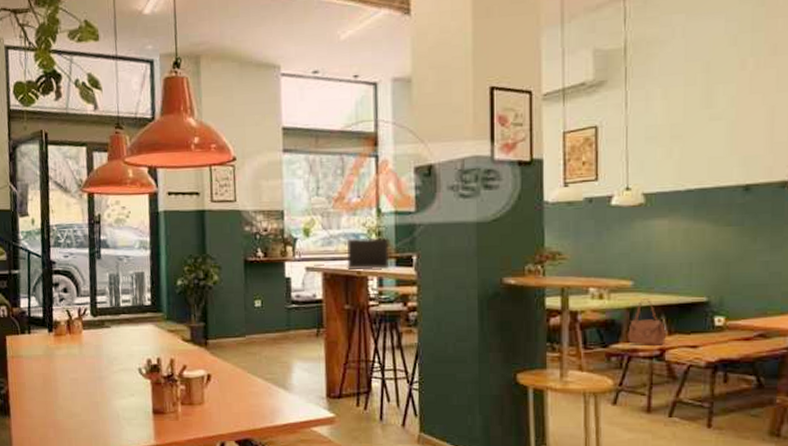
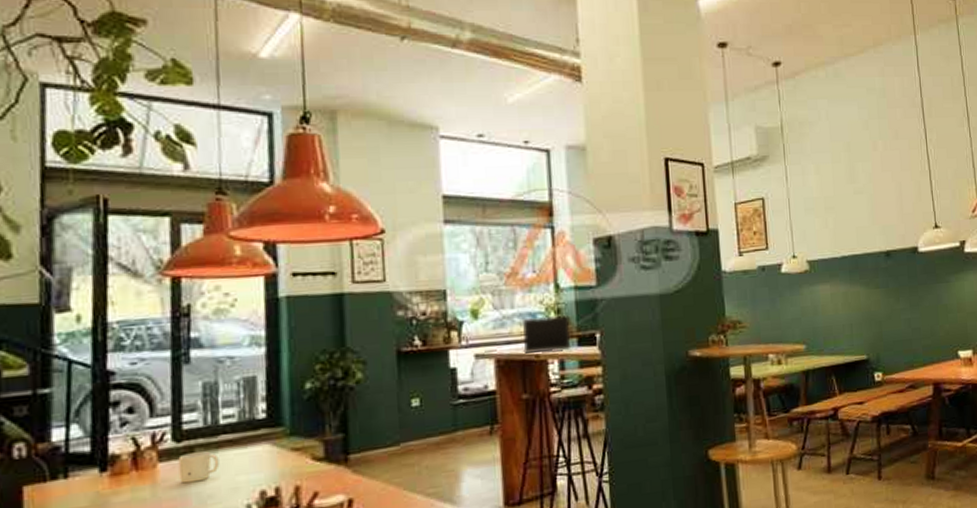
mug: none [95,325,121,347] -> present [178,451,220,484]
handbag: present [628,298,666,347] -> none [805,360,838,407]

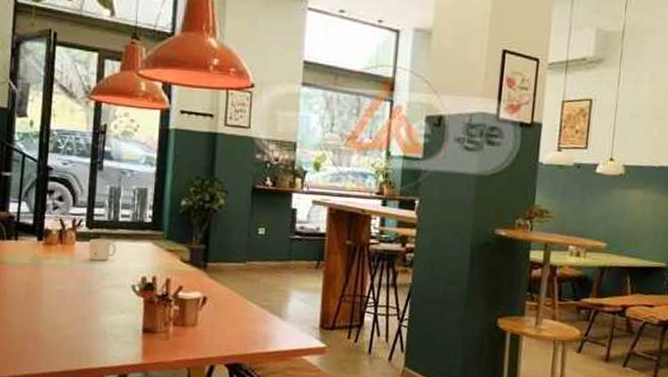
laptop computer: present [523,315,572,353] -> none [352,177,395,211]

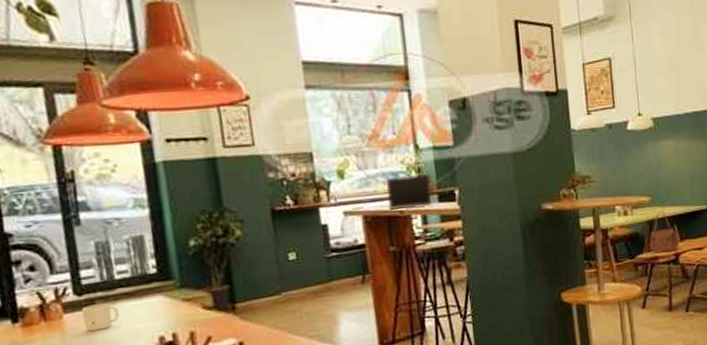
laptop computer: none [352,177,395,211] -> present [386,174,433,210]
handbag: none [596,259,629,303] -> present [649,211,679,253]

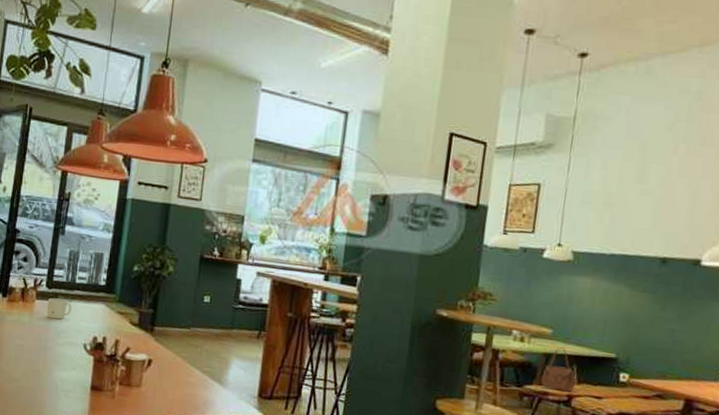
laptop computer: present [386,174,433,210] -> none [295,252,338,286]

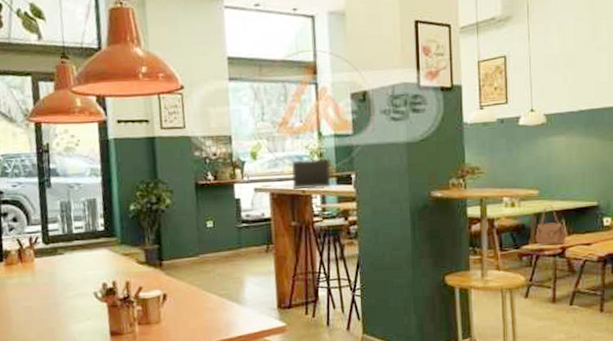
mug: present [46,297,72,320] -> none [47,252,75,274]
laptop computer: none [295,252,338,286] -> present [292,159,331,189]

